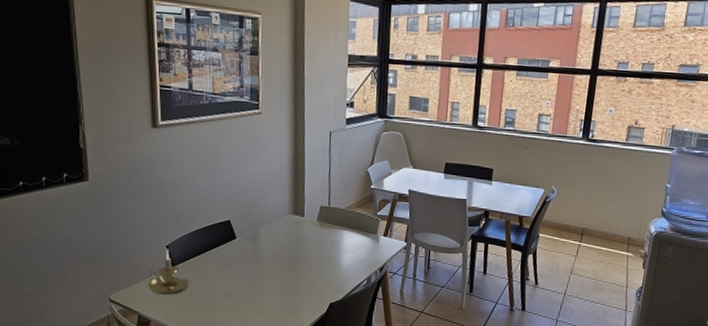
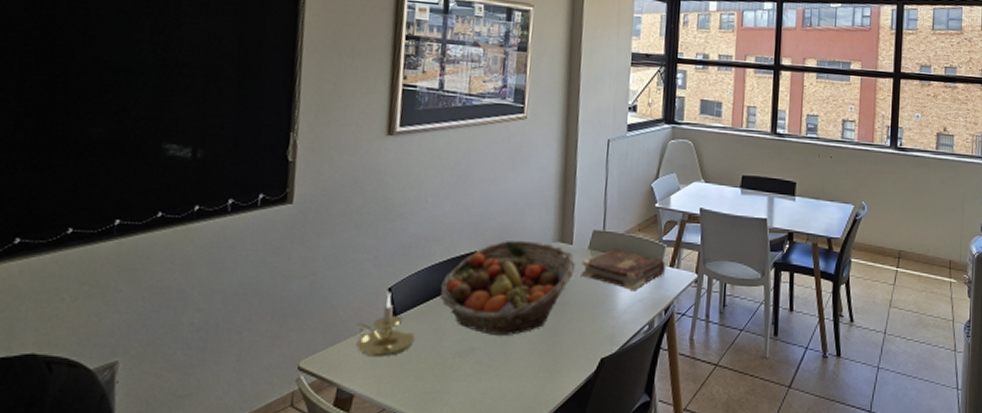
fruit basket: none [204,212,307,284] -> present [440,239,576,335]
book: none [312,220,380,253] -> present [580,248,665,290]

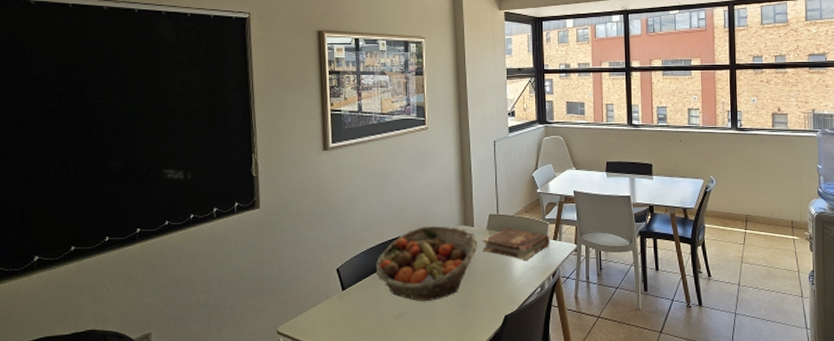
candle holder: present [356,292,416,357] -> none [317,272,361,322]

